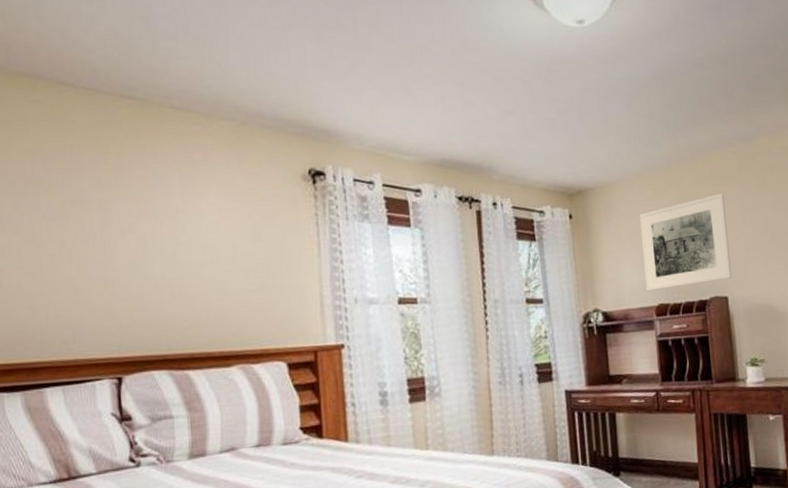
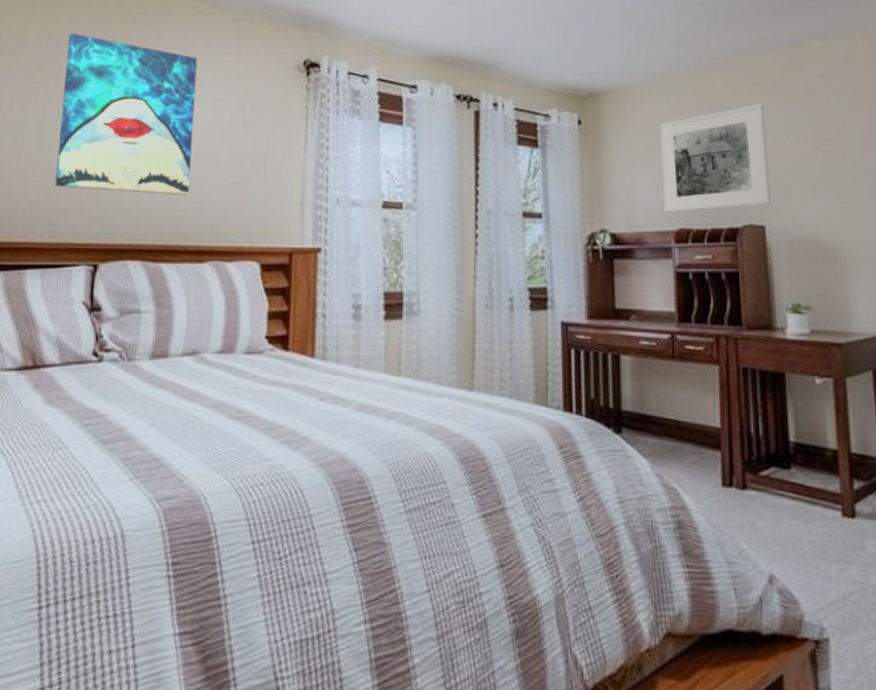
wall art: none [55,149,207,306] -> present [55,33,197,196]

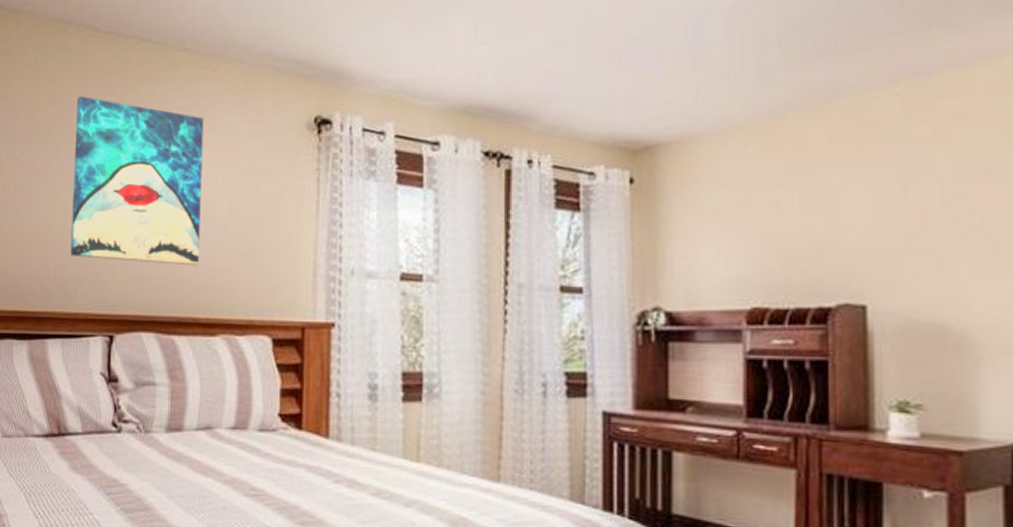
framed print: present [659,104,771,213] -> none [733,154,876,289]

